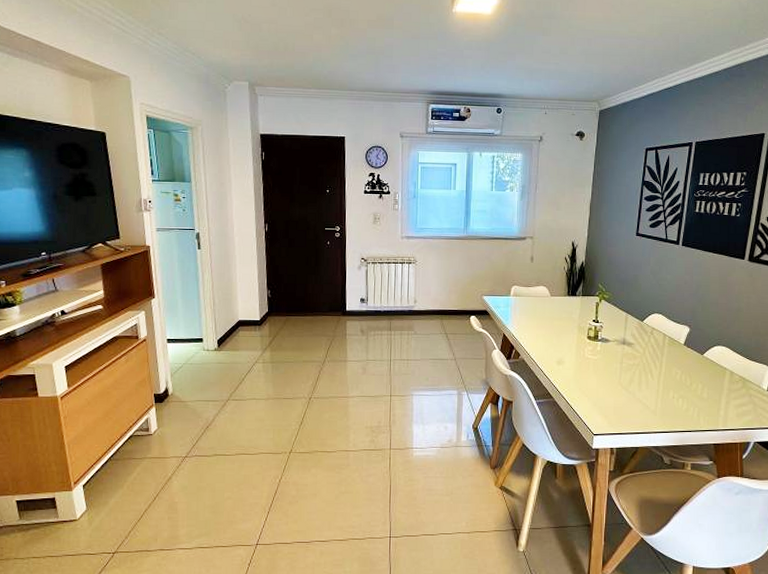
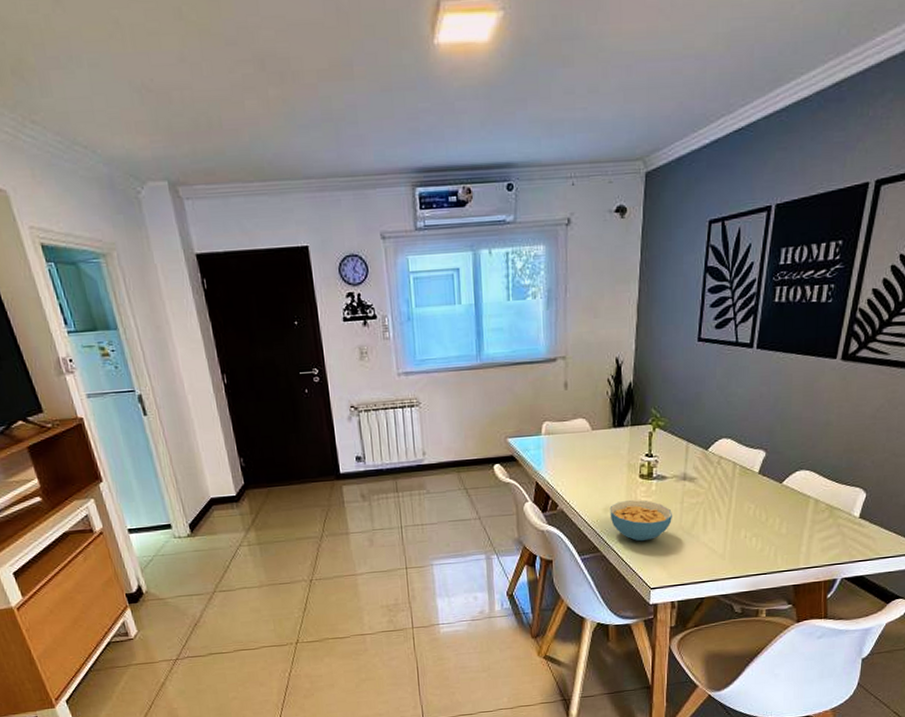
cereal bowl: none [562,357,613,393] -> present [609,500,672,542]

